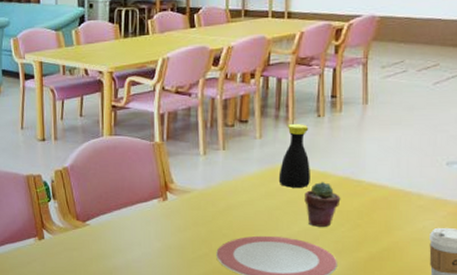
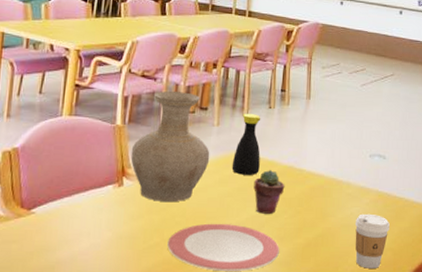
vase: none [172,106,254,216] -> present [130,91,210,203]

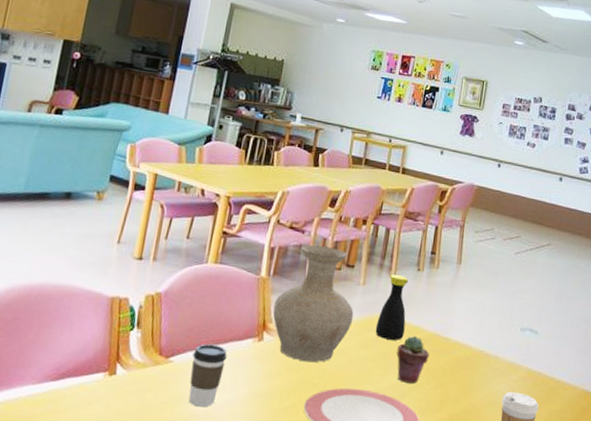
coffee cup: none [54,193,89,253] -> present [188,344,227,407]

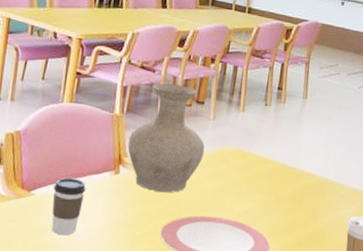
bottle: present [375,274,409,340] -> none [225,110,257,171]
potted succulent: present [396,336,430,384] -> none [247,167,278,210]

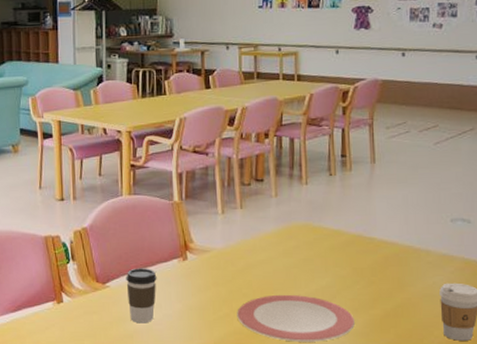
vase: present [127,83,205,193] -> none [191,165,271,275]

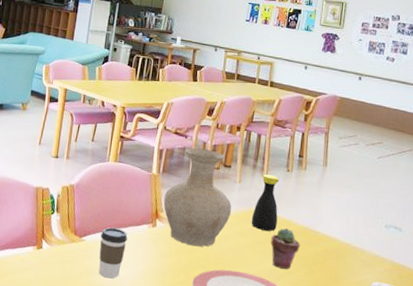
vase: none [191,165,271,275] -> present [163,147,232,247]
bottle: none [295,183,325,246] -> present [251,174,280,231]
potted succulent: none [320,240,355,285] -> present [271,228,301,269]

